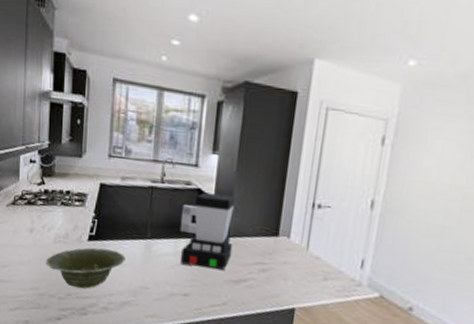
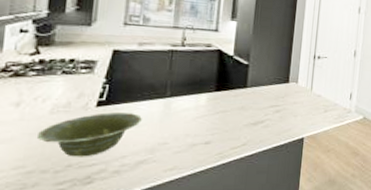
coffee maker: present [179,192,235,270] -> none [200,52,252,117]

